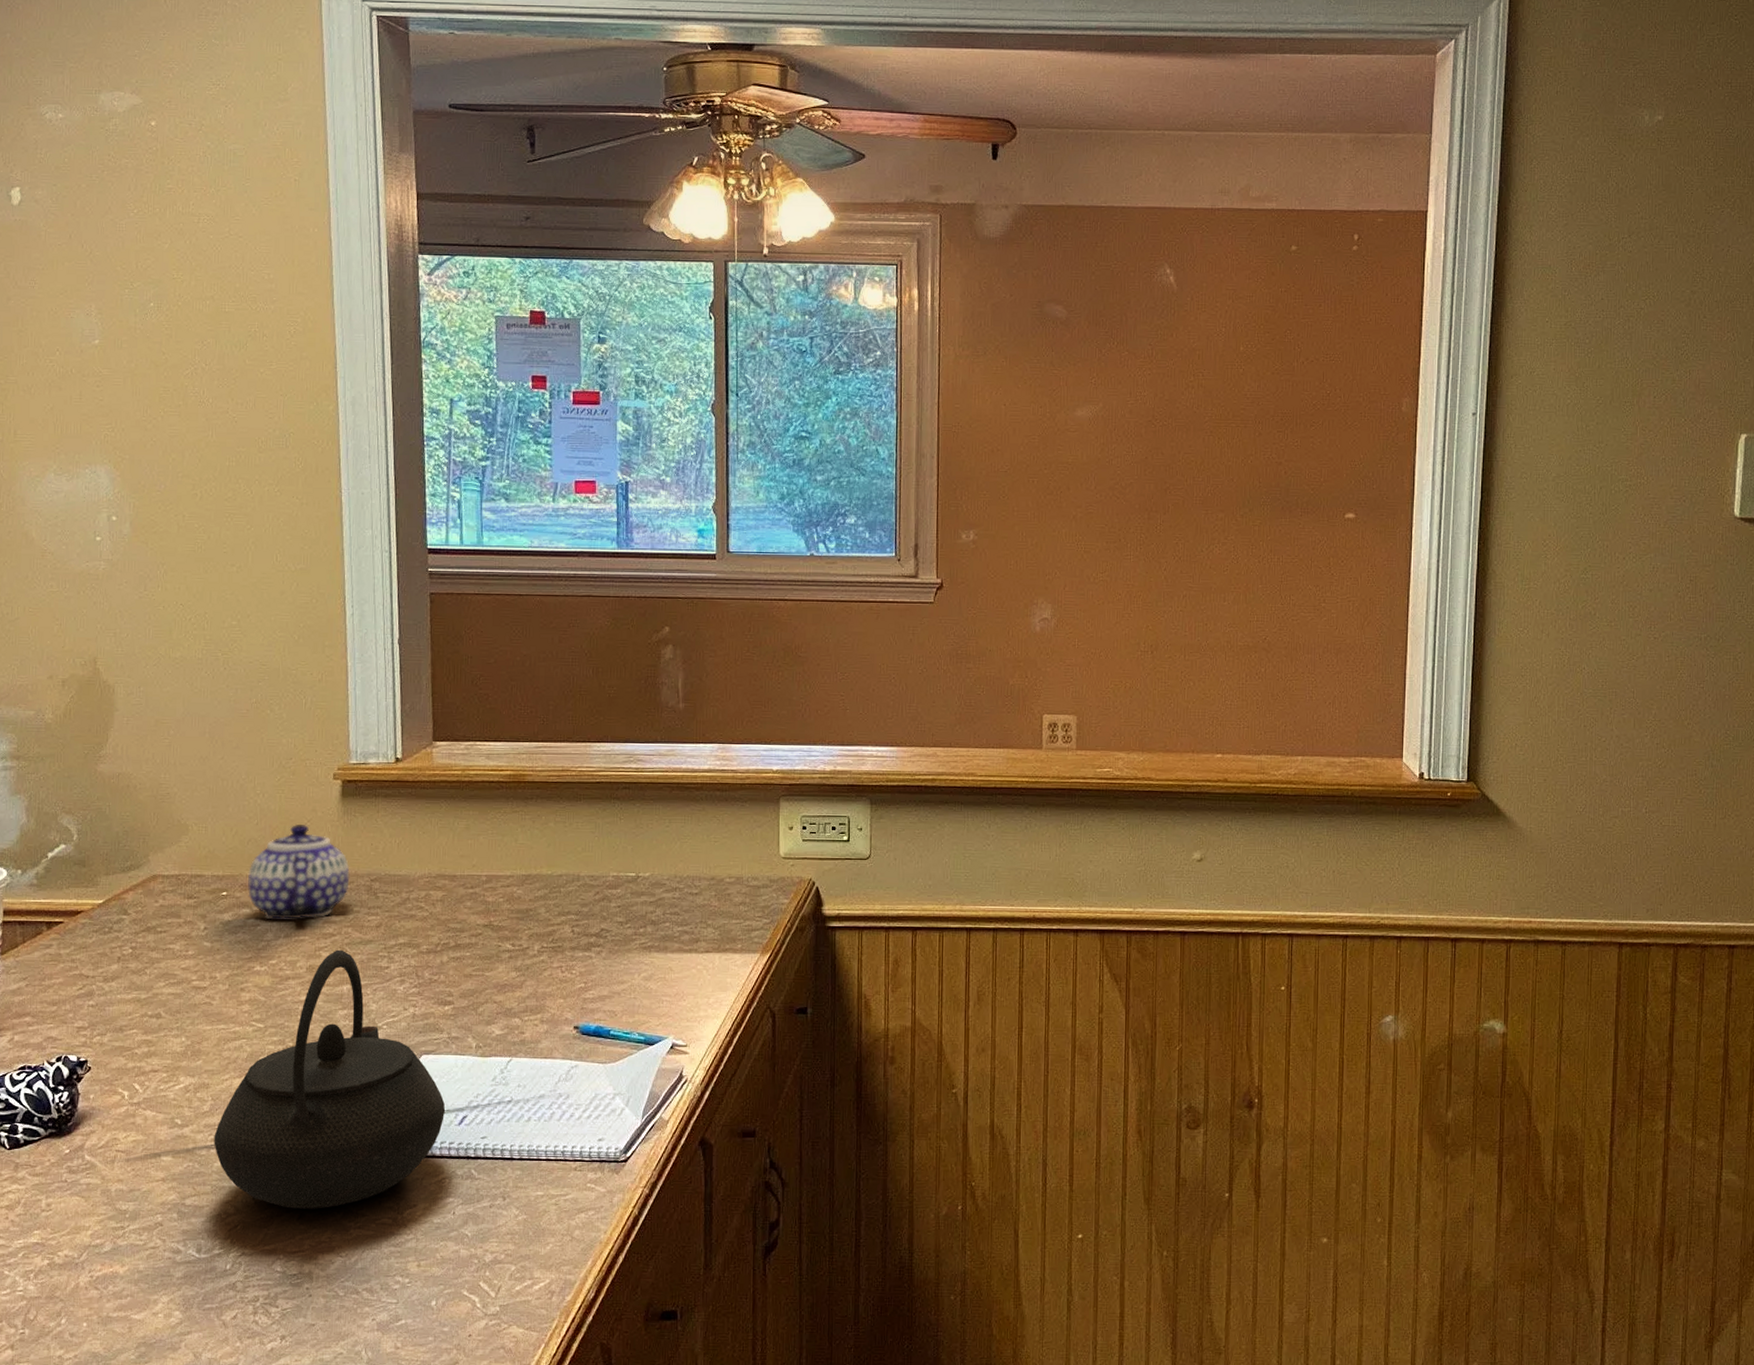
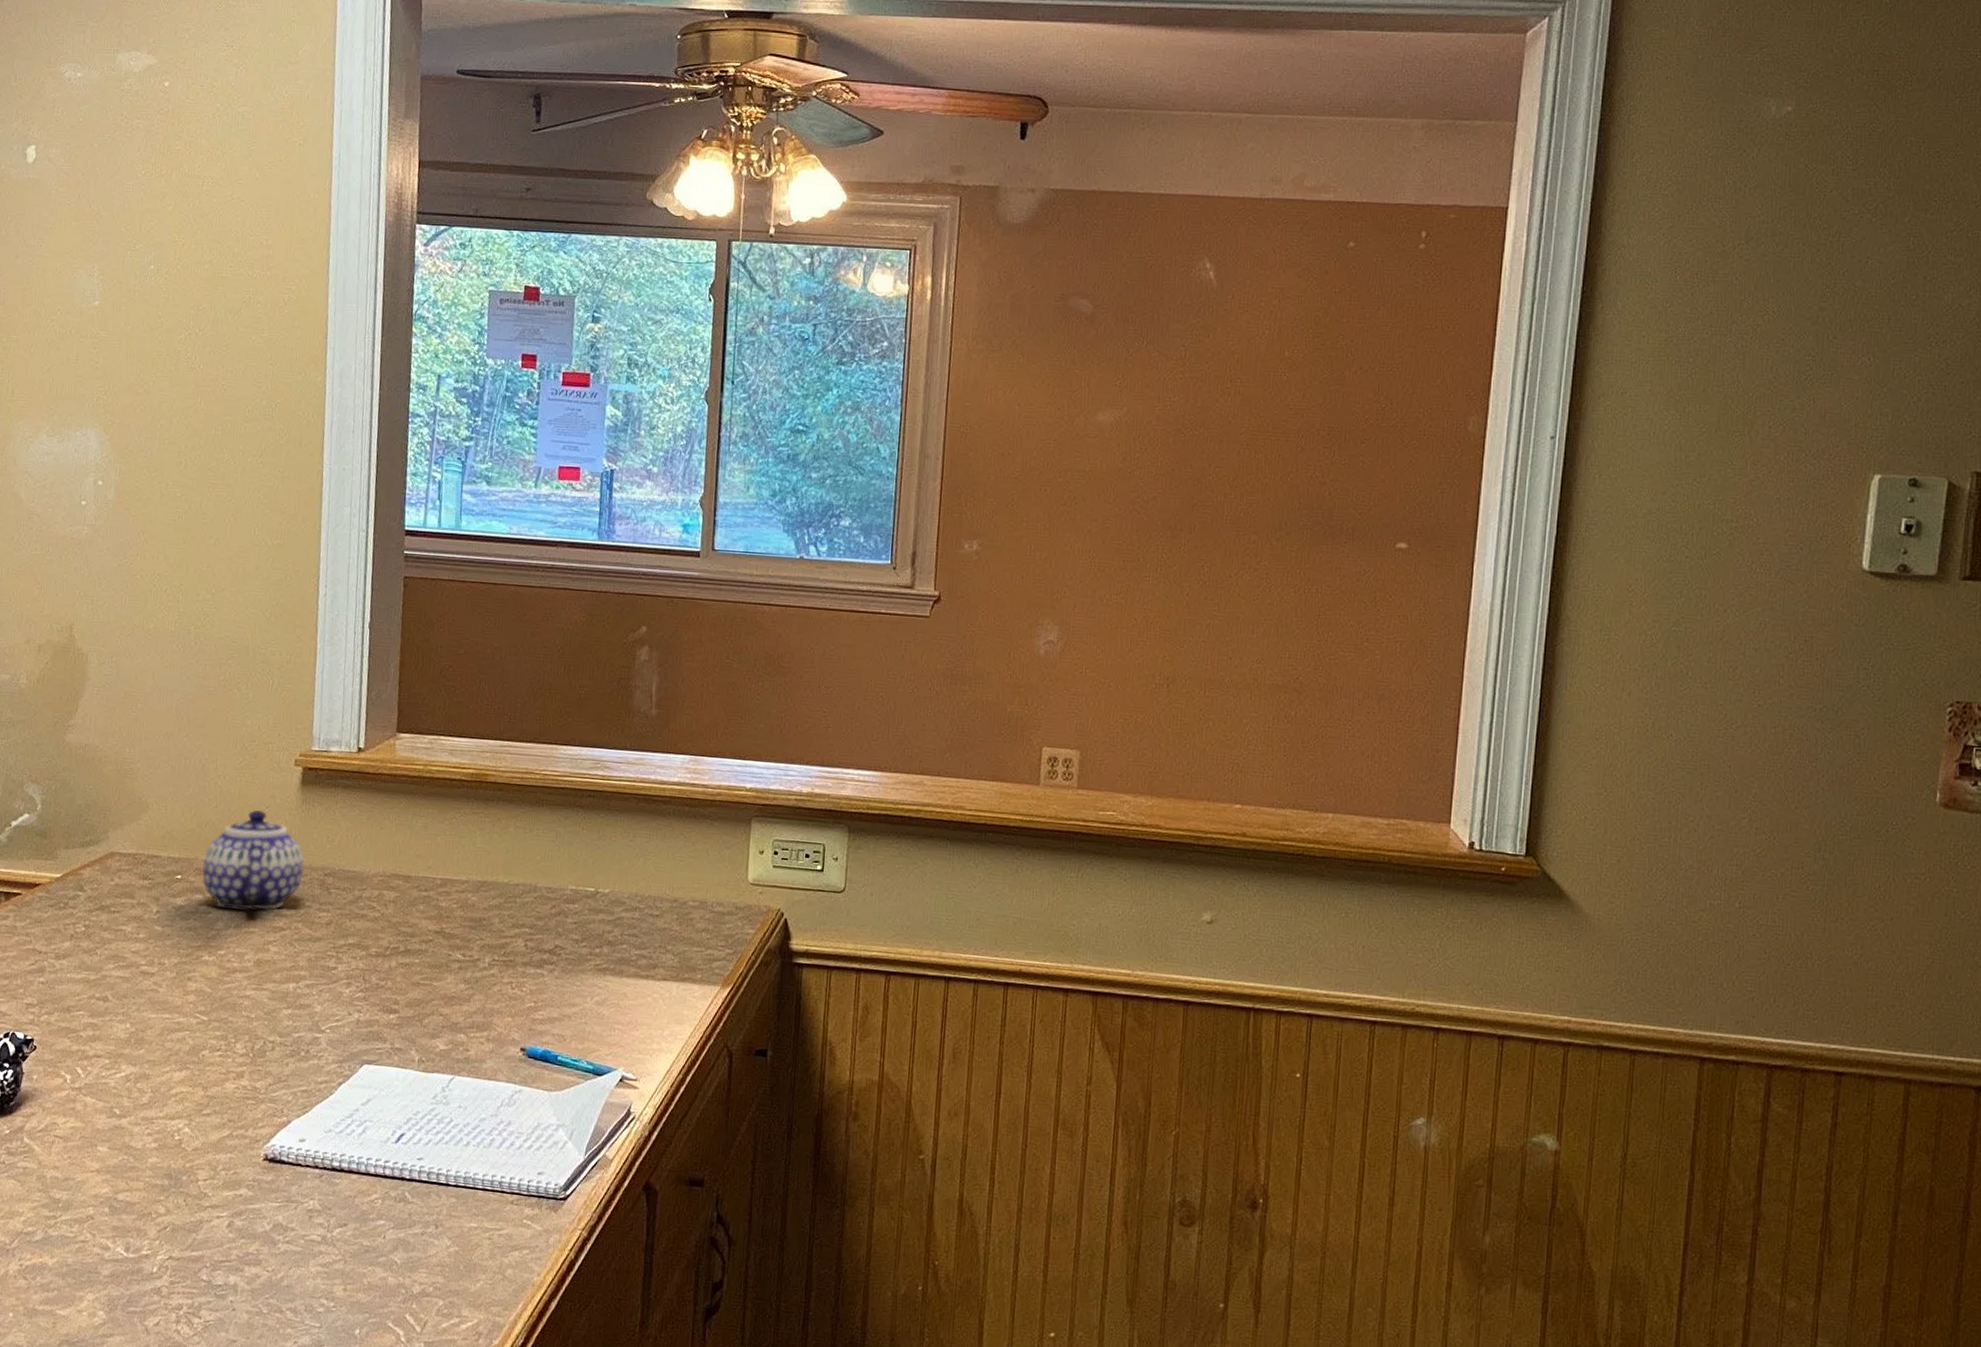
kettle: present [214,949,446,1209] -> none [150,945,384,1218]

